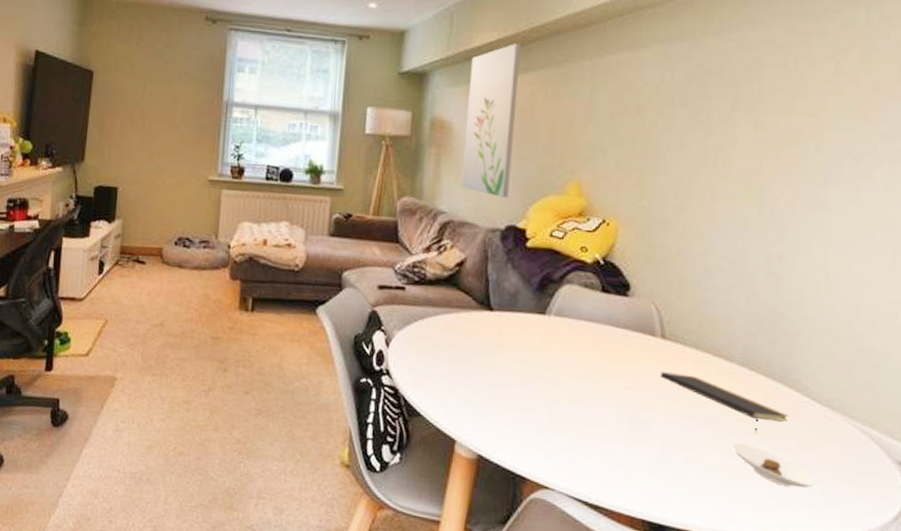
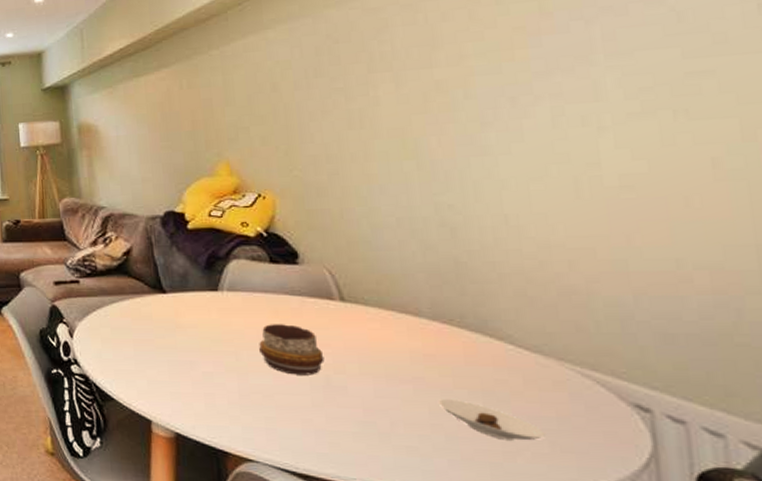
wall art: present [461,42,521,198] -> none [105,45,162,187]
decorative bowl: none [575,353,636,409] -> present [259,324,325,375]
notepad: present [659,372,789,433] -> none [346,334,496,387]

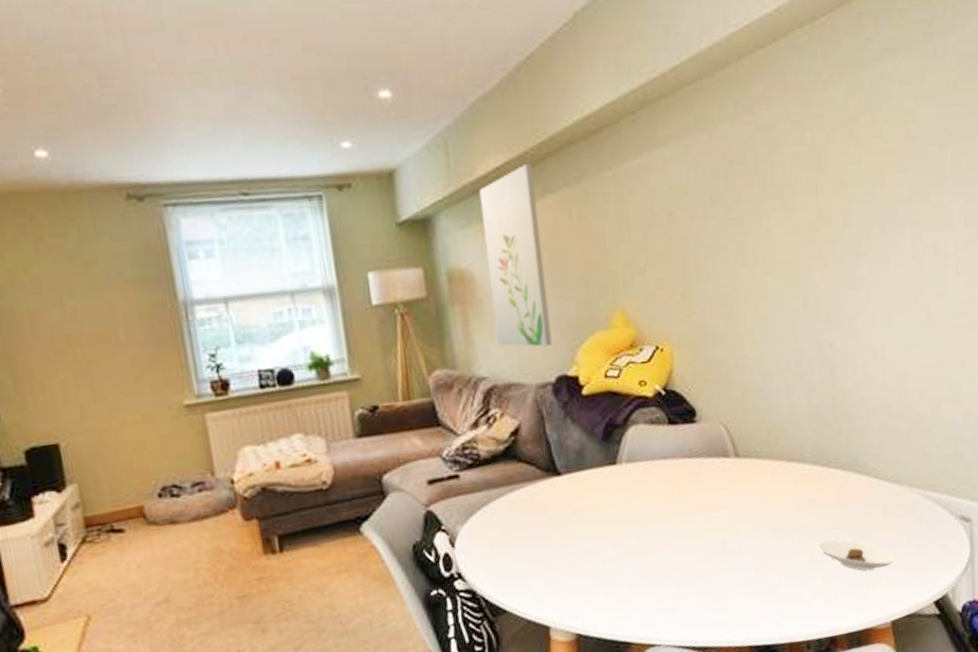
wall art: none [105,45,162,187] -> present [478,163,553,347]
decorative bowl: present [259,324,325,375] -> none [659,490,721,545]

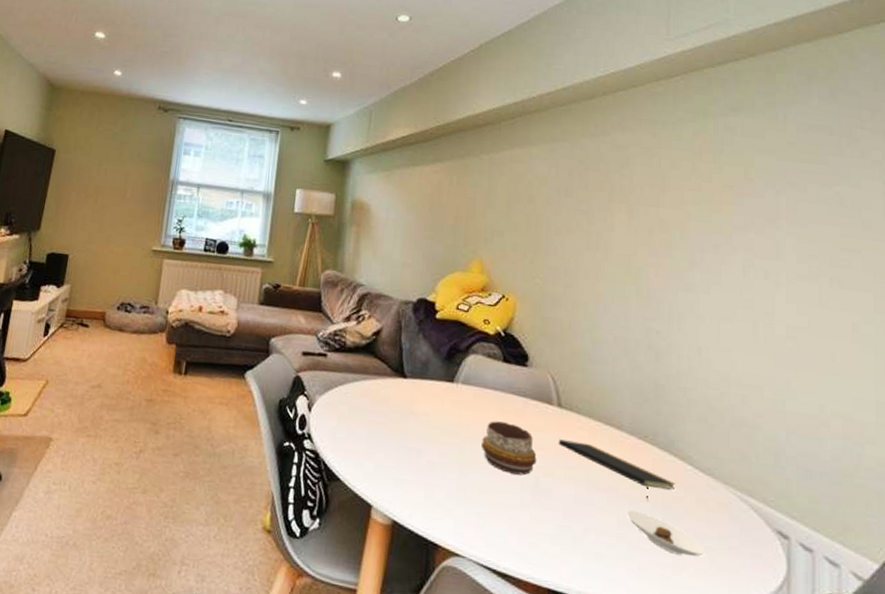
wall art: present [478,163,553,347] -> none [378,137,429,273]
decorative bowl: none [659,490,721,545] -> present [482,421,537,475]
notepad: none [740,487,863,527] -> present [558,439,676,500]

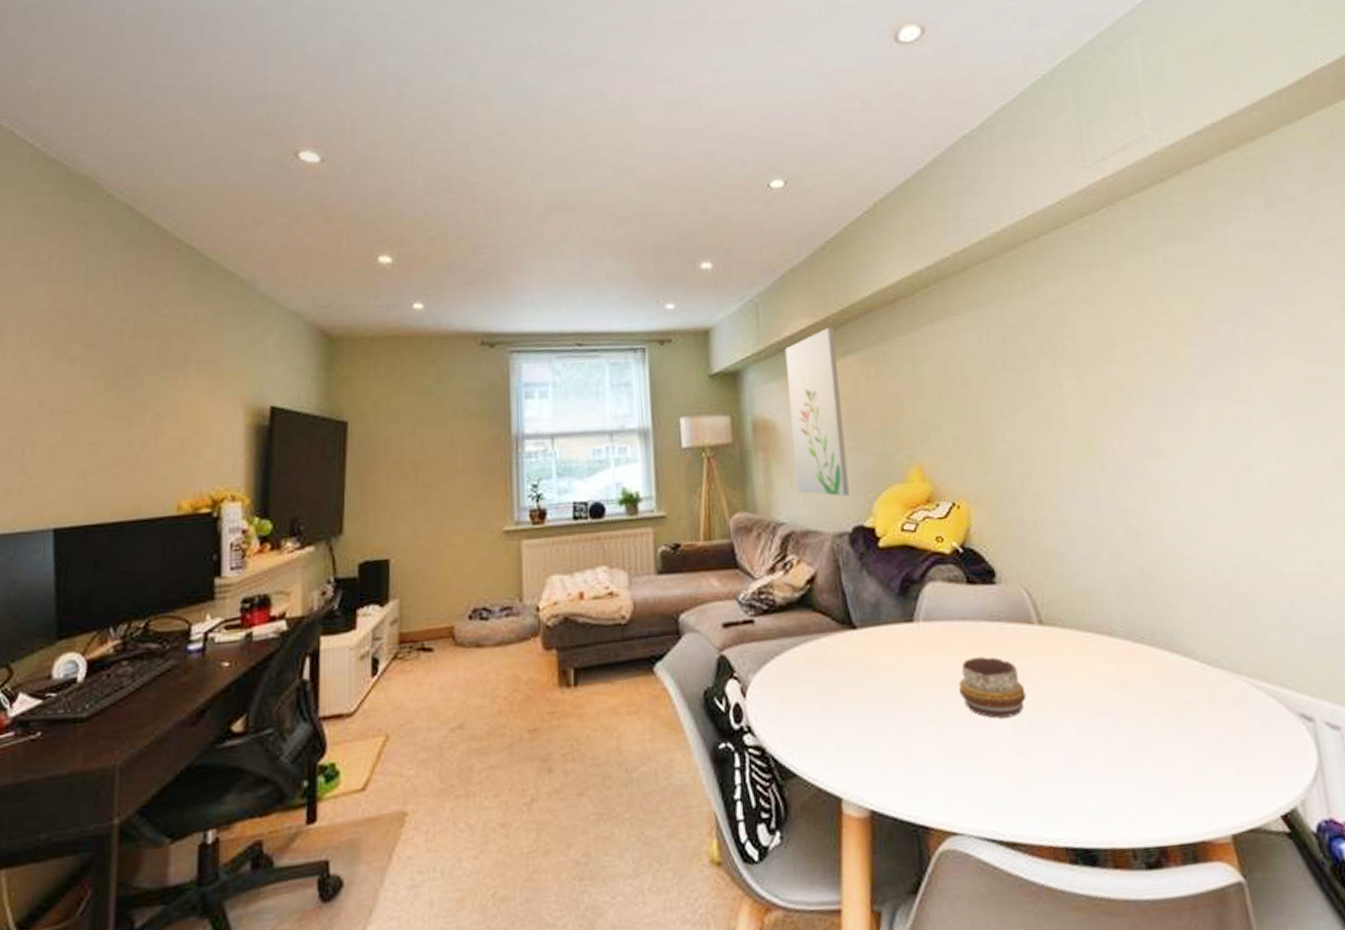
wall art: none [378,137,429,273] -> present [784,326,850,496]
notepad: present [558,439,676,500] -> none [1046,660,1185,713]
saucer: present [626,510,707,556] -> none [1136,728,1232,769]

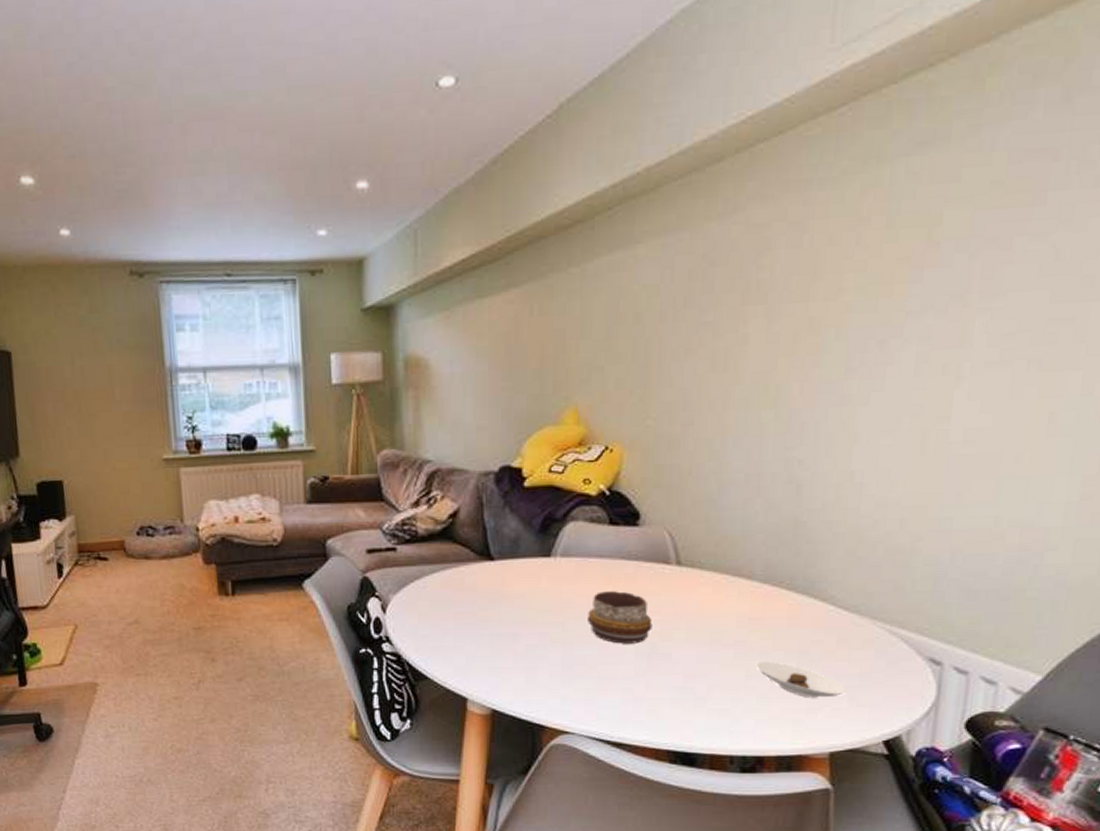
wall art: present [784,326,850,496] -> none [443,256,500,436]
saucer: none [1136,728,1232,769] -> present [755,662,847,698]

